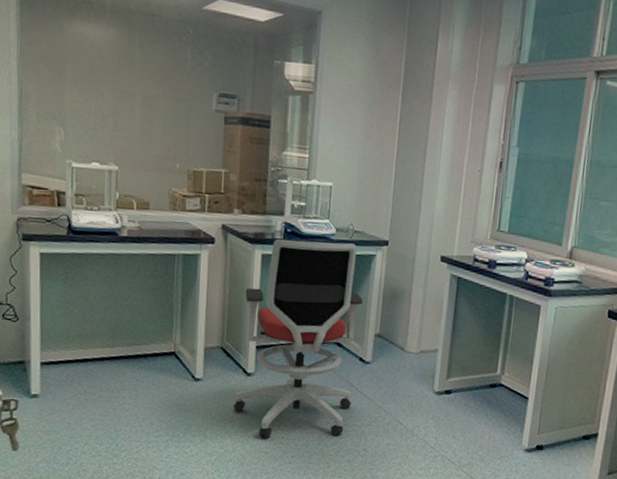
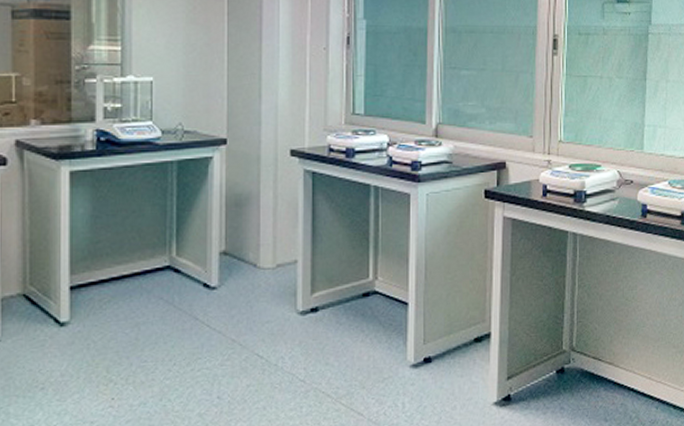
office chair: present [233,238,364,438] -> none [43,147,202,404]

